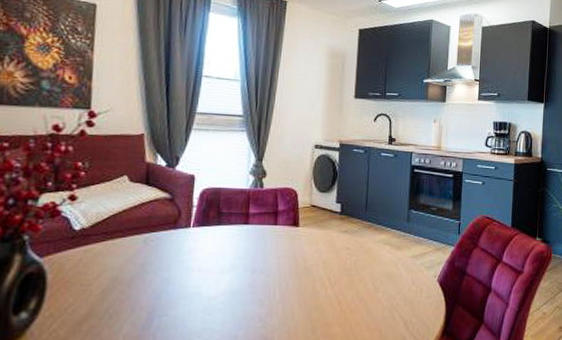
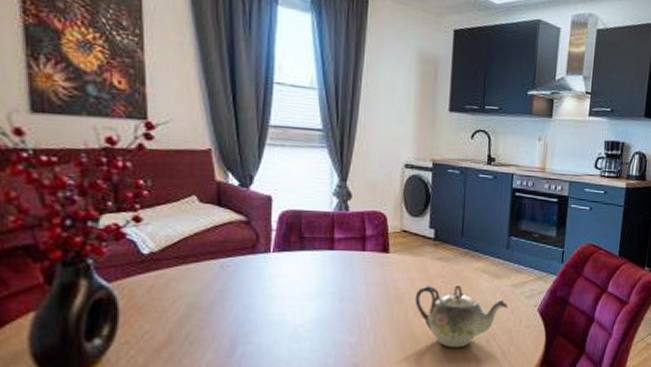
teapot: none [322,256,410,319] -> present [414,284,509,348]

